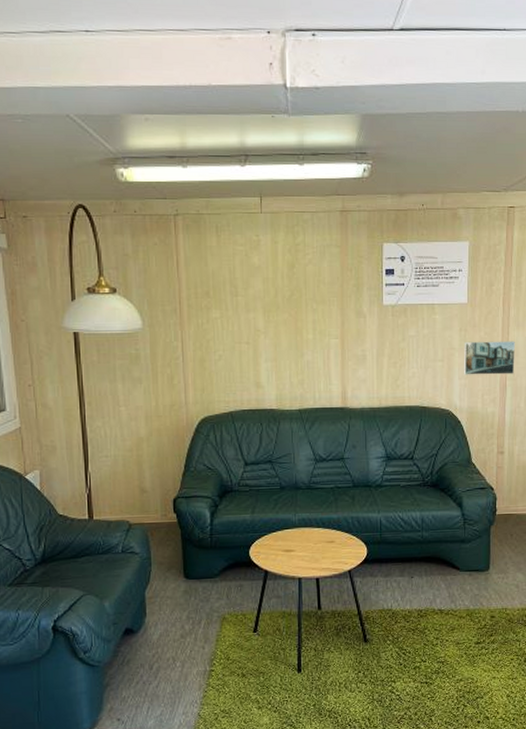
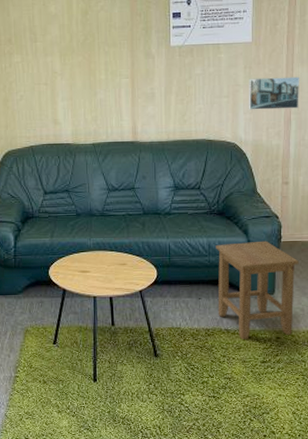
stool: none [429,514,514,620] -> present [215,240,299,339]

